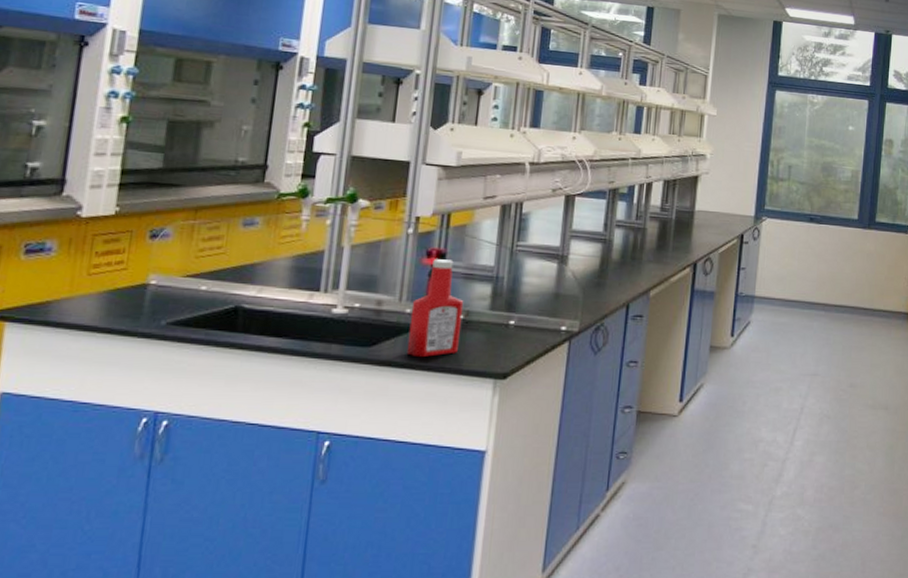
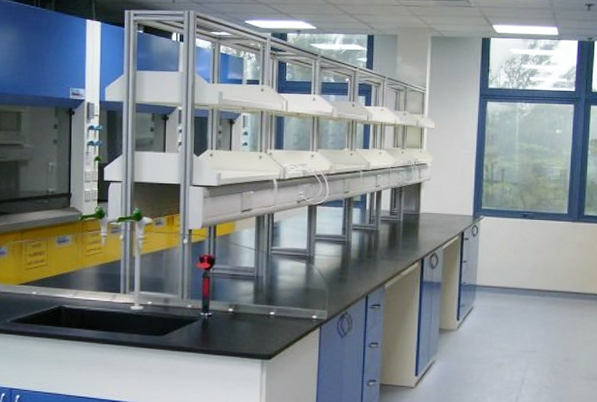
ketchup bottle: present [406,259,464,357] -> none [191,263,233,343]

